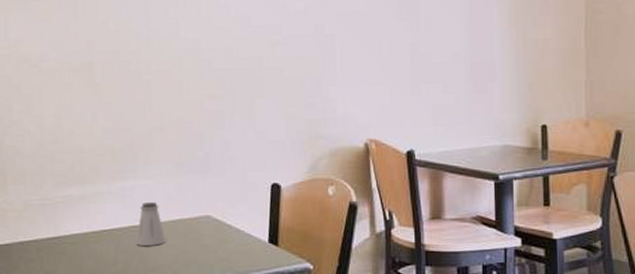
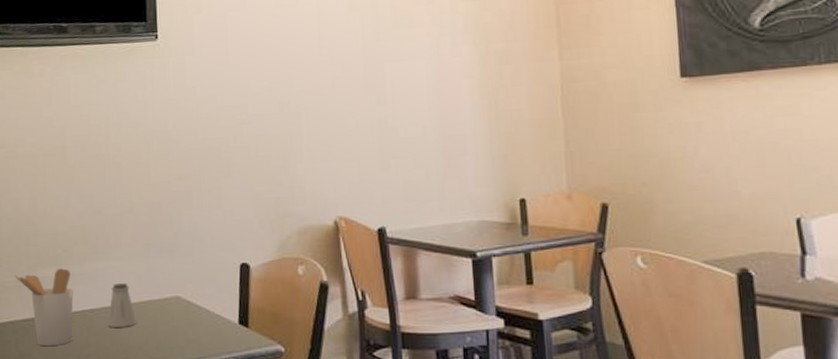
utensil holder: none [37,187,101,265] -> present [13,268,74,347]

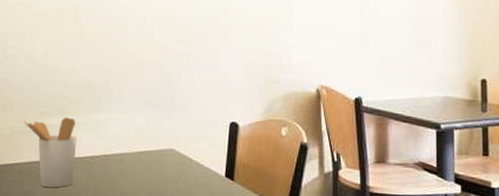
saltshaker: present [107,283,136,327] -> none [106,134,132,174]

